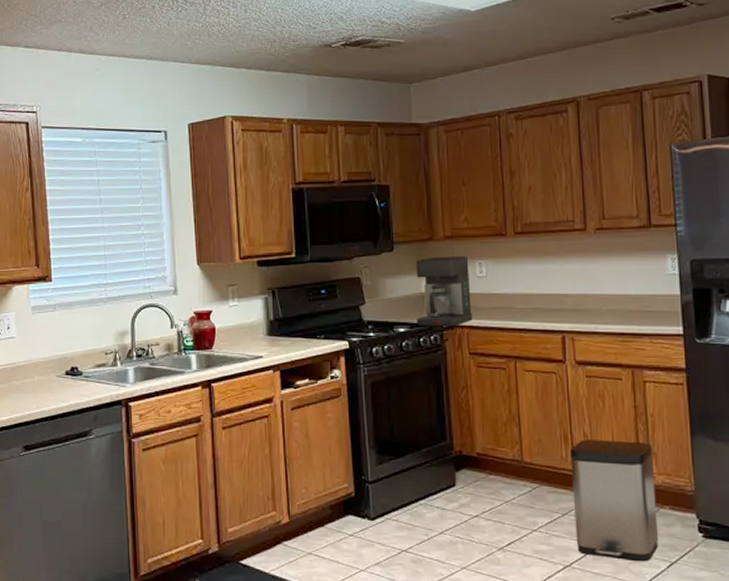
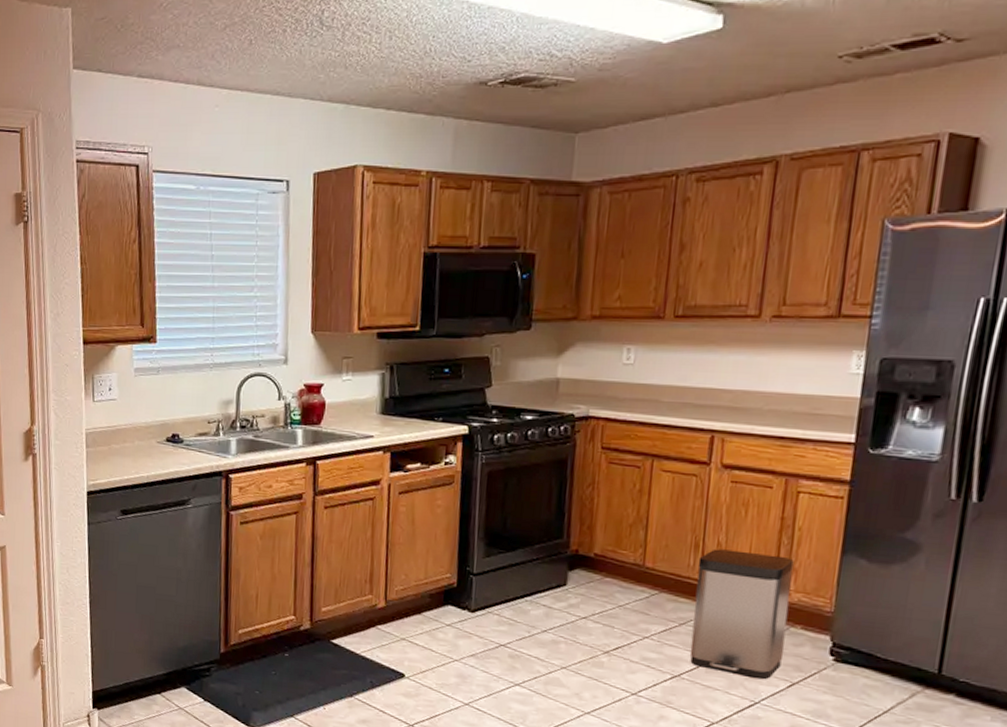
coffee maker: present [416,256,473,327] -> none [547,338,616,418]

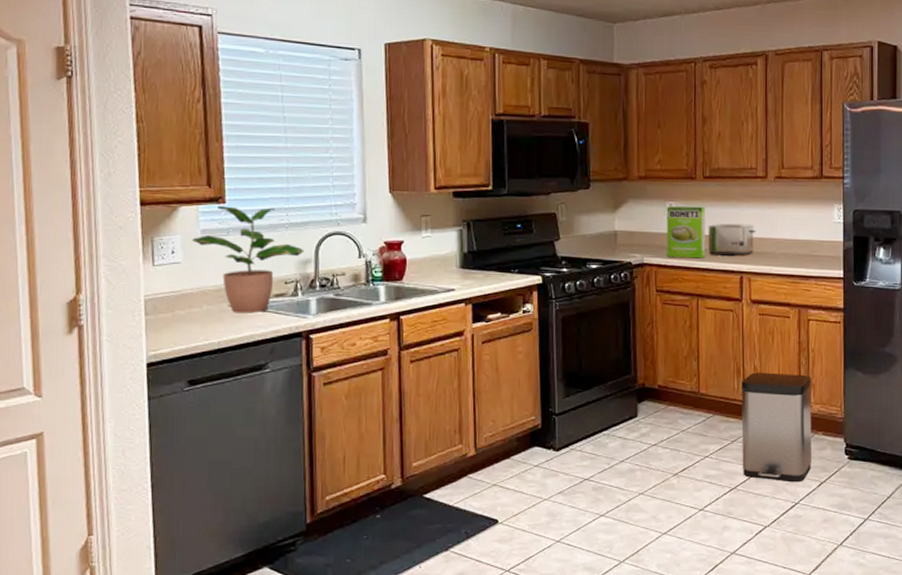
potted plant: none [126,345,227,451] -> present [192,206,304,314]
cake mix box: none [618,350,674,413] -> present [666,206,706,259]
toaster: none [672,372,739,412] -> present [707,223,756,256]

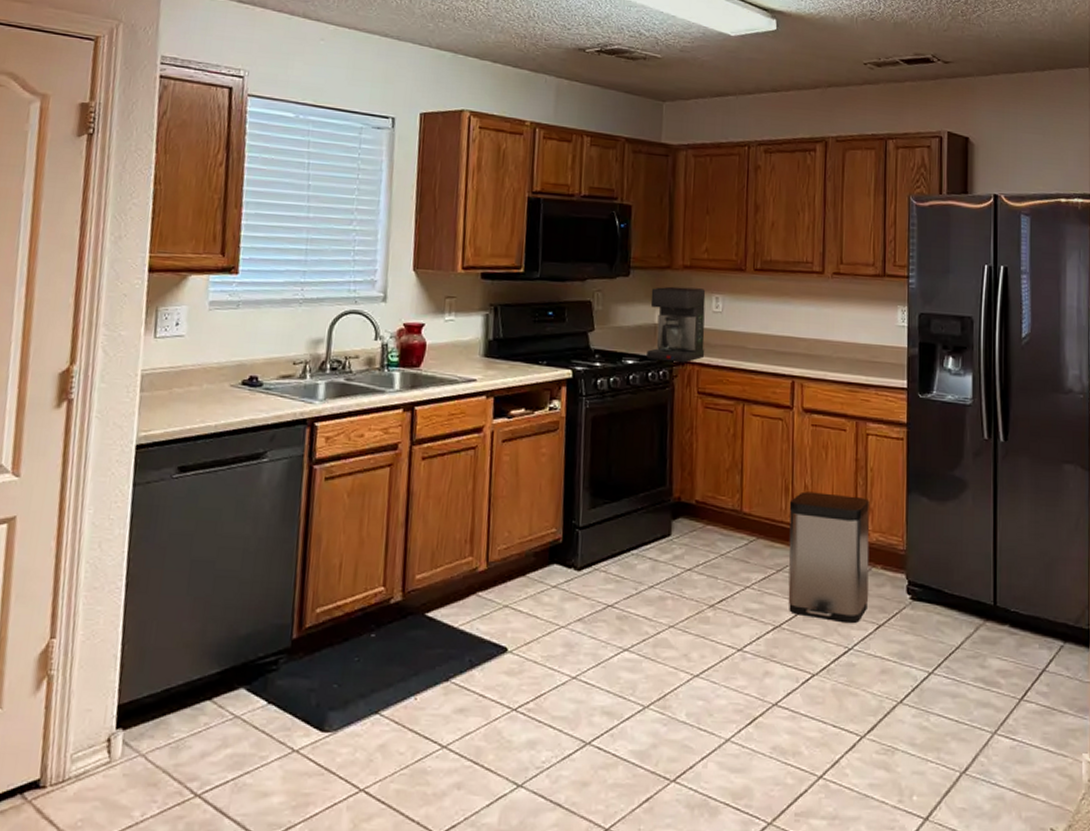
potted plant: present [192,206,304,314] -> none [198,276,317,396]
coffee maker: none [609,196,662,265] -> present [647,286,706,363]
cake mix box: present [666,206,706,259] -> none [711,299,756,359]
toaster: present [707,223,756,256] -> none [756,320,811,359]

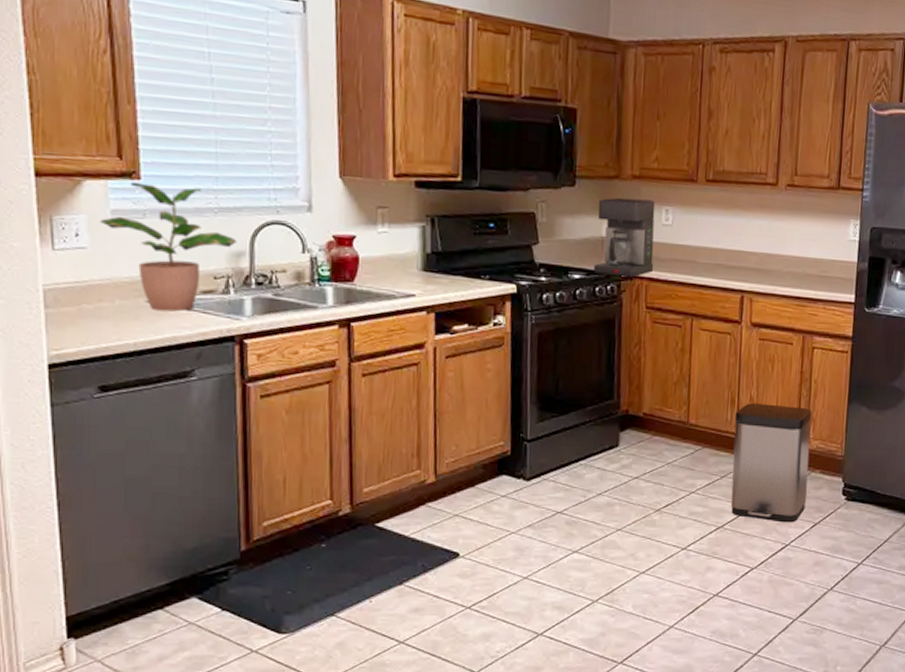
potted plant: none [198,276,317,396] -> present [100,182,237,312]

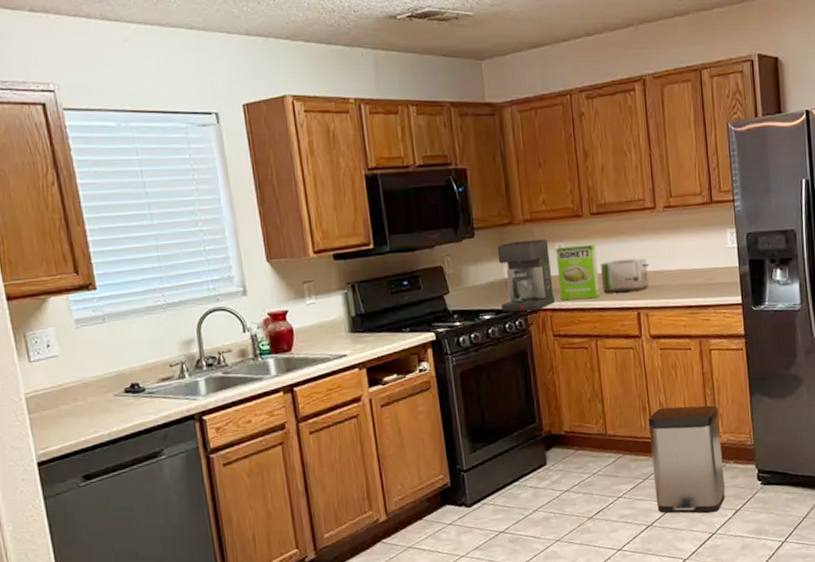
potted plant: present [100,182,237,312] -> none [66,289,186,402]
cake mix box: none [660,212,707,274] -> present [555,244,601,301]
toaster: none [706,234,762,273] -> present [600,258,650,294]

